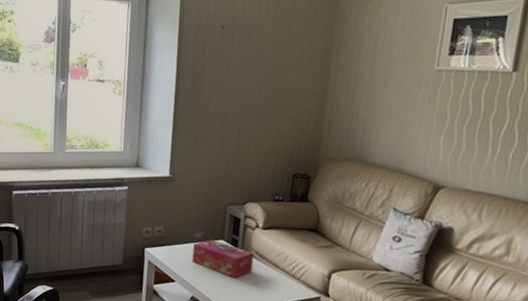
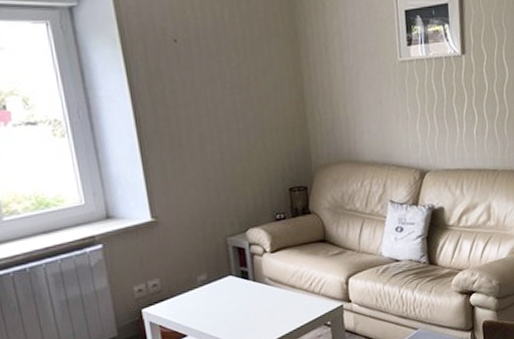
tissue box: present [191,239,255,278] -> none [199,278,271,312]

